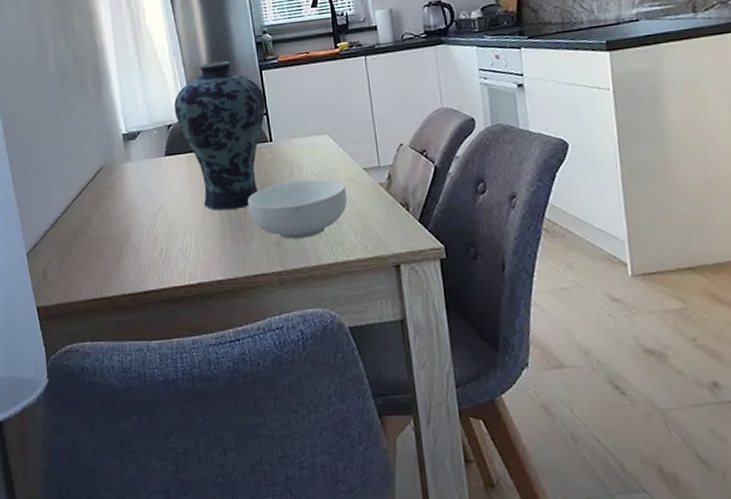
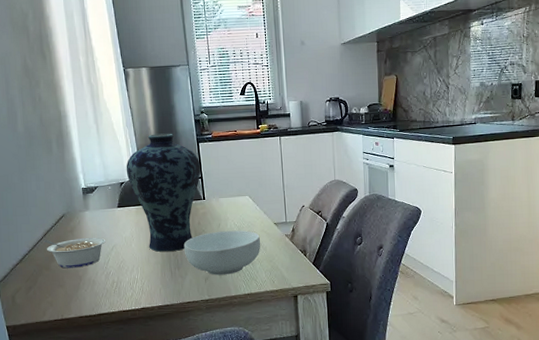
legume: none [78,194,152,234] -> present [43,238,106,269]

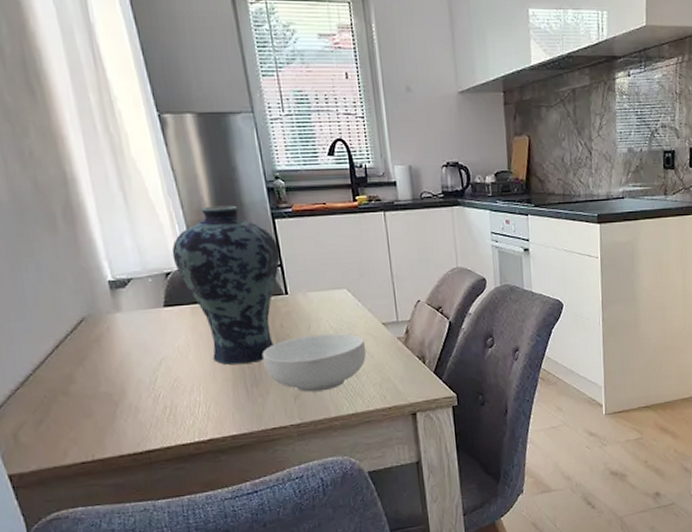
legume: present [43,238,106,269] -> none [55,348,150,392]

